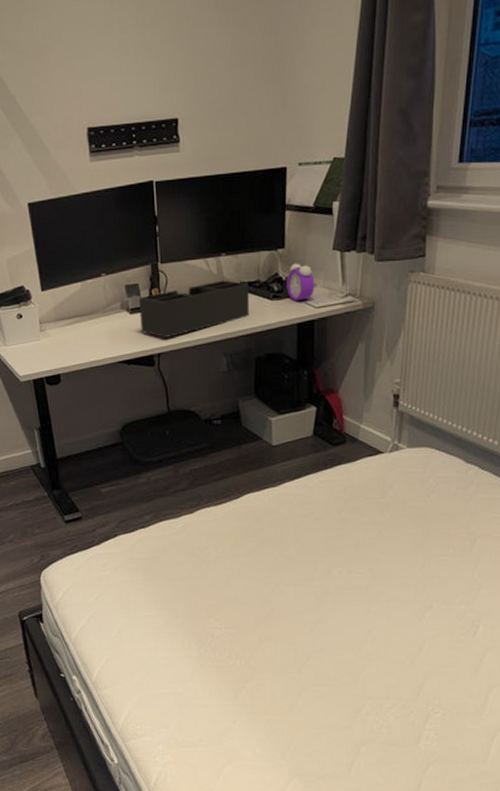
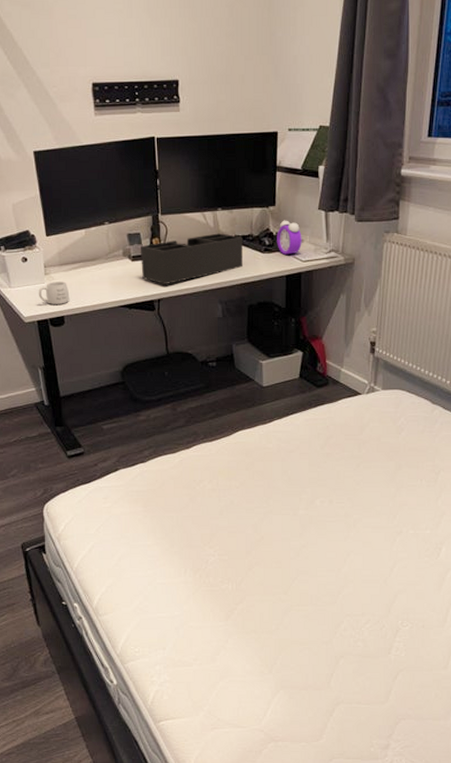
mug: none [33,338,66,362] -> present [38,281,70,304]

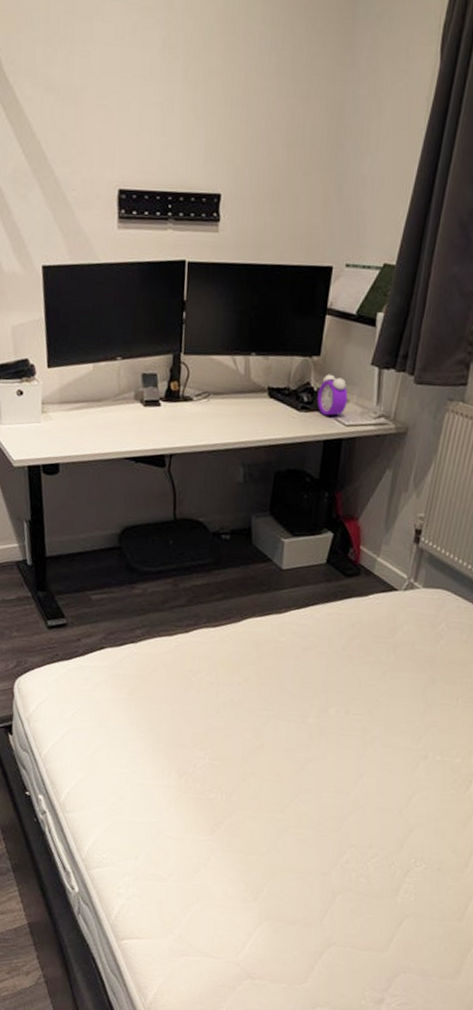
mug: present [38,281,70,304] -> none [32,421,68,450]
desk organizer: present [140,233,242,284] -> none [154,382,277,438]

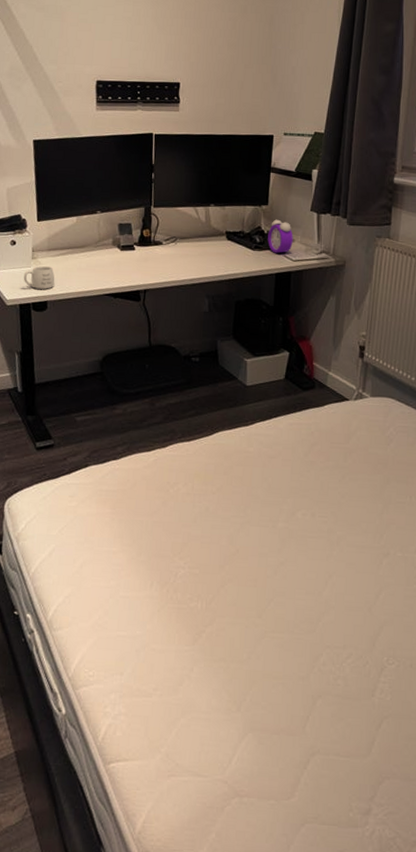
mug: none [32,421,68,450] -> present [23,266,55,289]

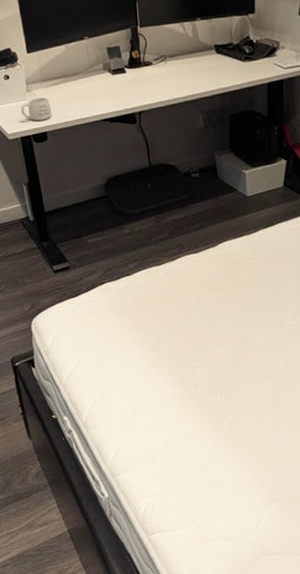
alarm clock: present [267,219,293,253] -> none [257,27,283,62]

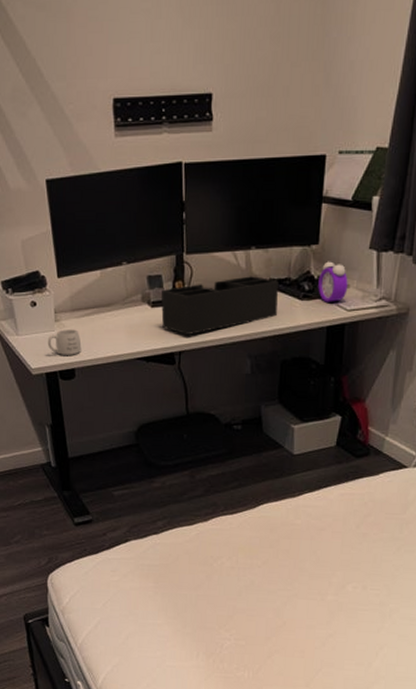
desk organizer: none [119,43,223,97] -> present [161,276,278,335]
alarm clock: none [257,27,283,62] -> present [318,261,348,302]

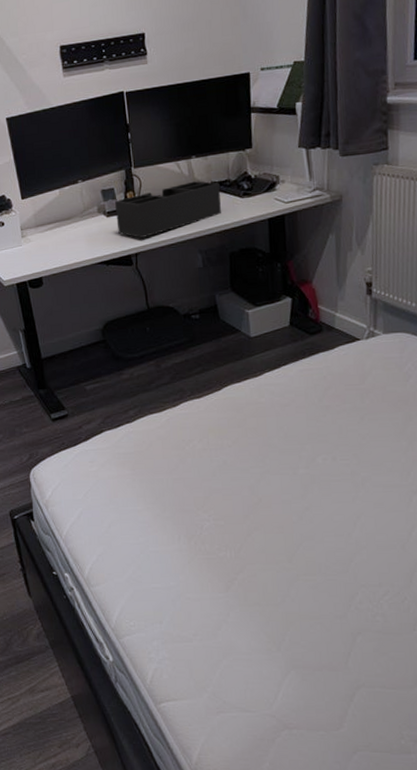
mug: present [47,329,82,355] -> none [16,242,47,266]
alarm clock: present [318,261,348,302] -> none [255,161,283,198]

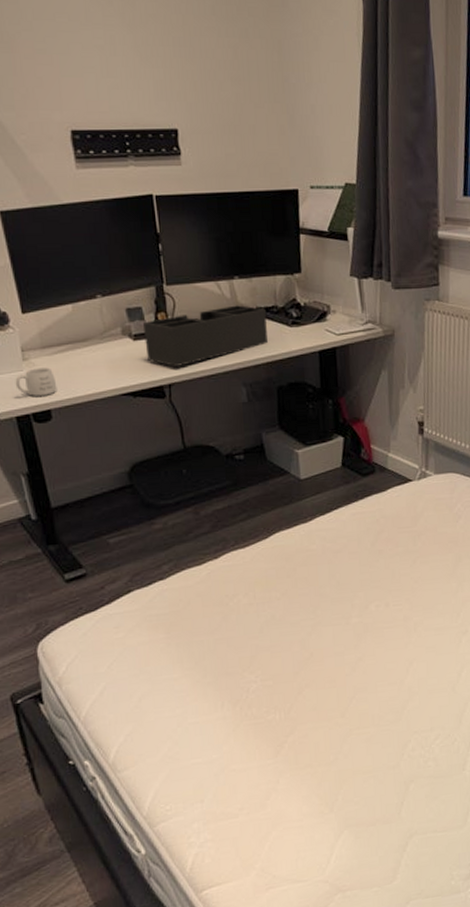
mug: none [16,242,47,266] -> present [15,368,57,396]

